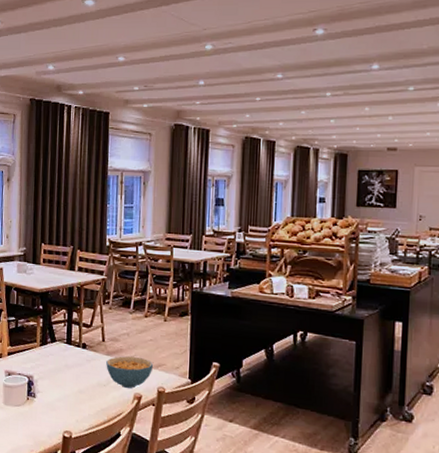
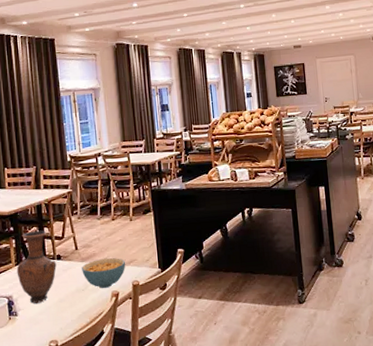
vase: none [40,313,81,390] -> present [16,230,57,304]

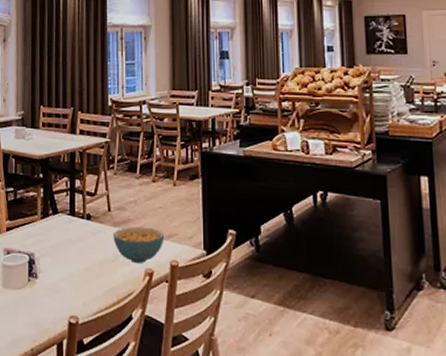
vase: present [16,230,57,304] -> none [41,181,85,269]

